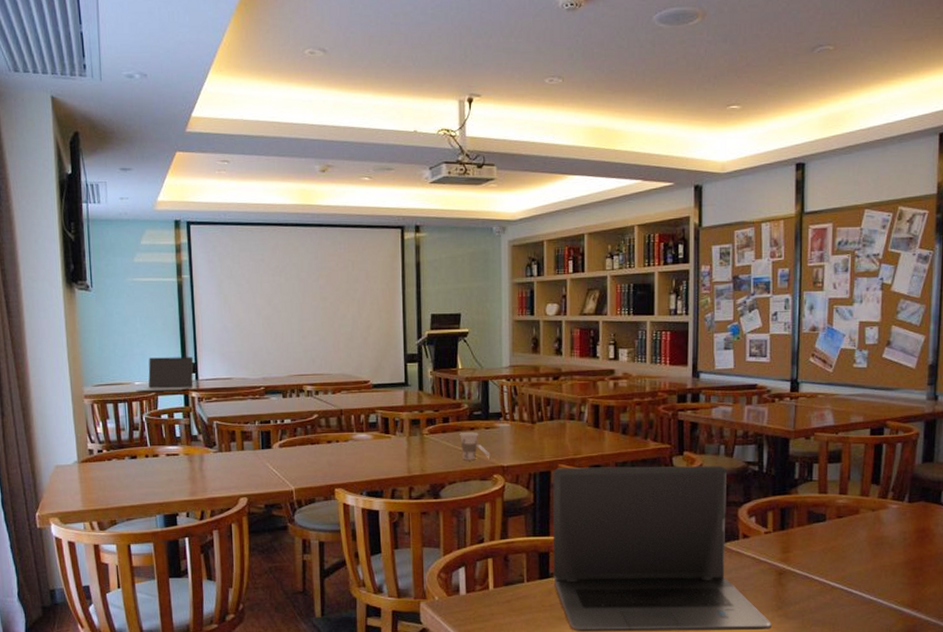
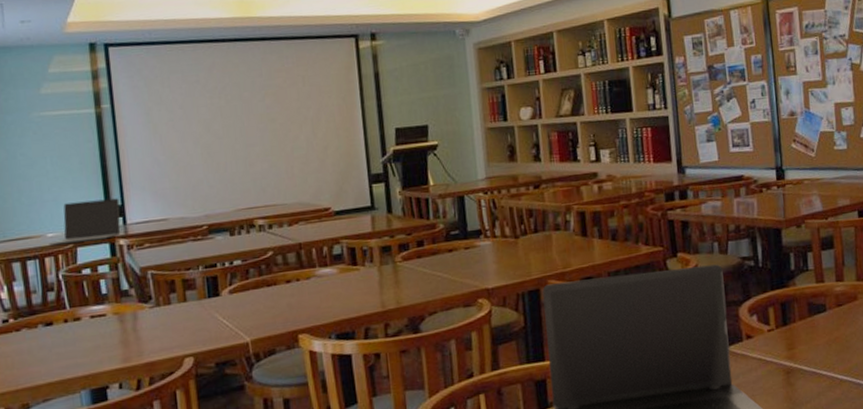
cup: present [460,432,491,460] -> none [437,254,473,287]

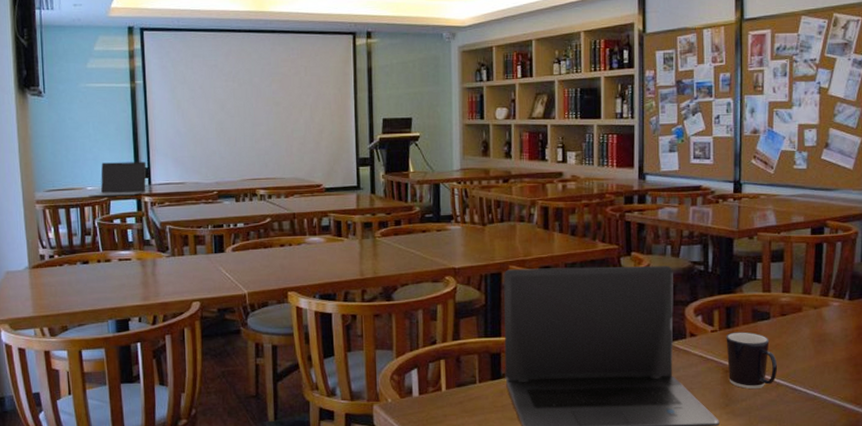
mug: none [783,327,840,390] -> present [726,332,778,390]

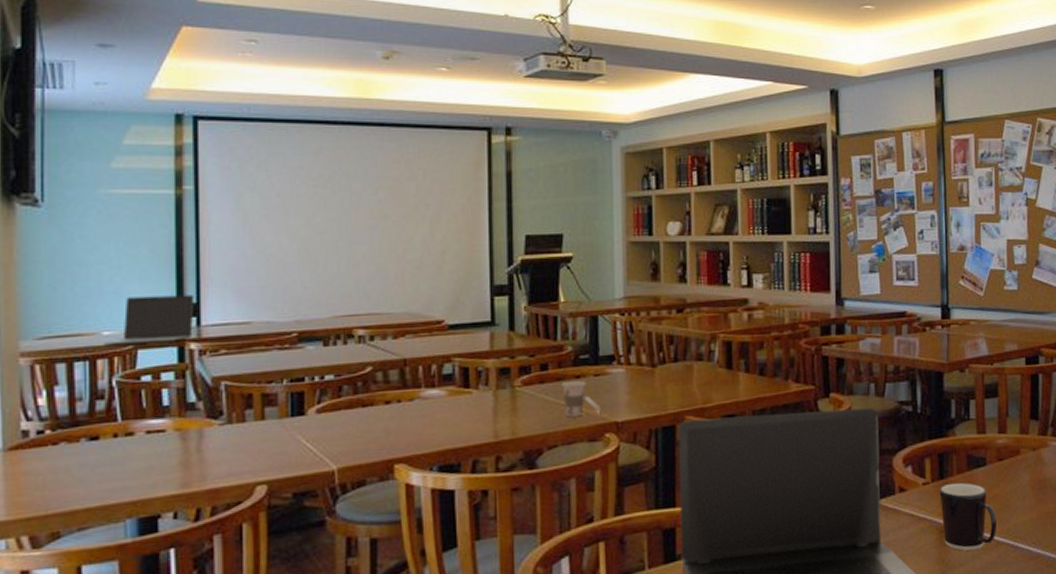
cup: none [412,235,442,263] -> present [562,381,601,417]

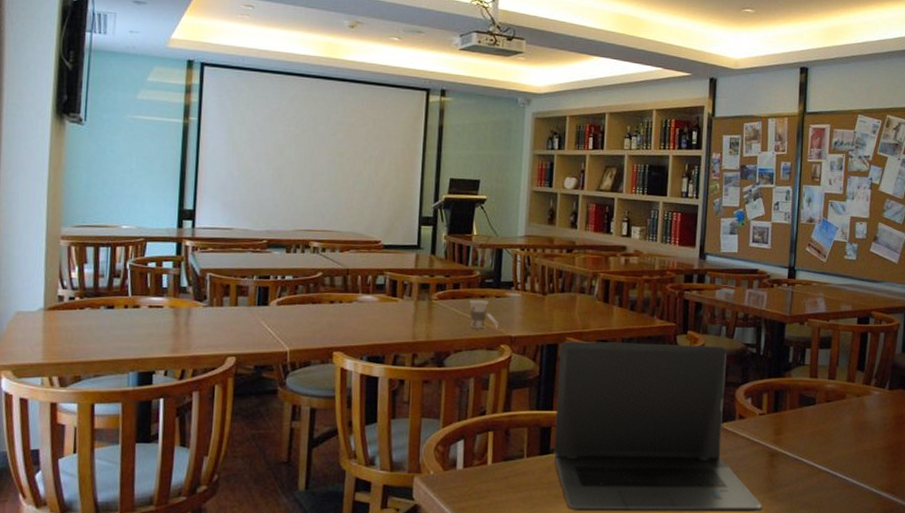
laptop: present [103,294,195,345] -> none [122,200,192,238]
mug: present [939,482,997,552] -> none [773,416,821,475]

